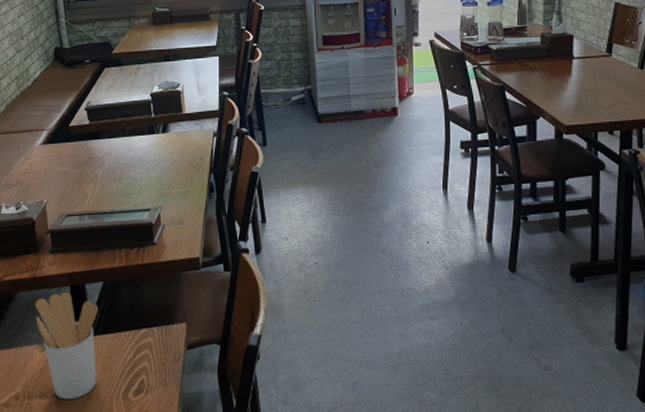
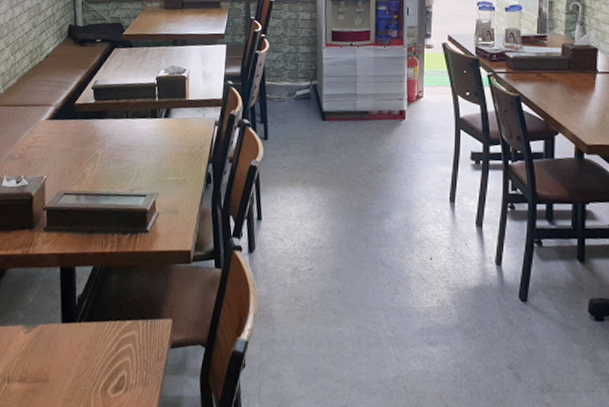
utensil holder: present [35,291,99,400] -> none [24,272,86,389]

